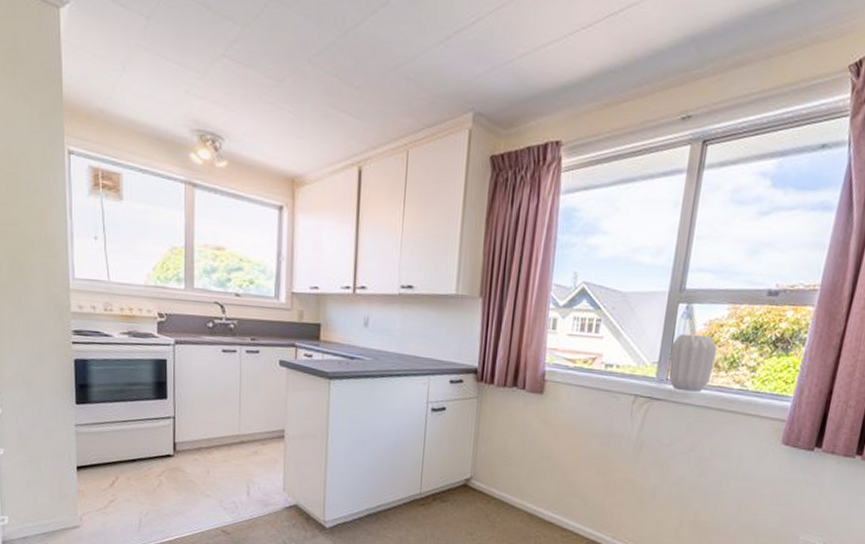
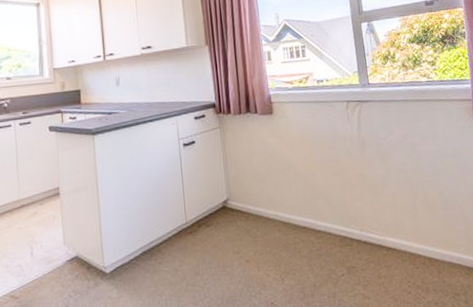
vase: present [668,333,718,393] -> none [364,43,402,91]

